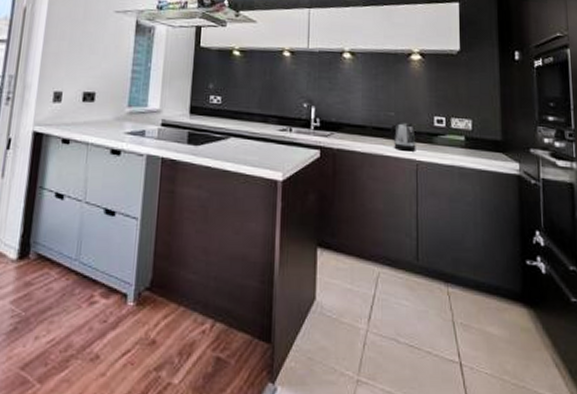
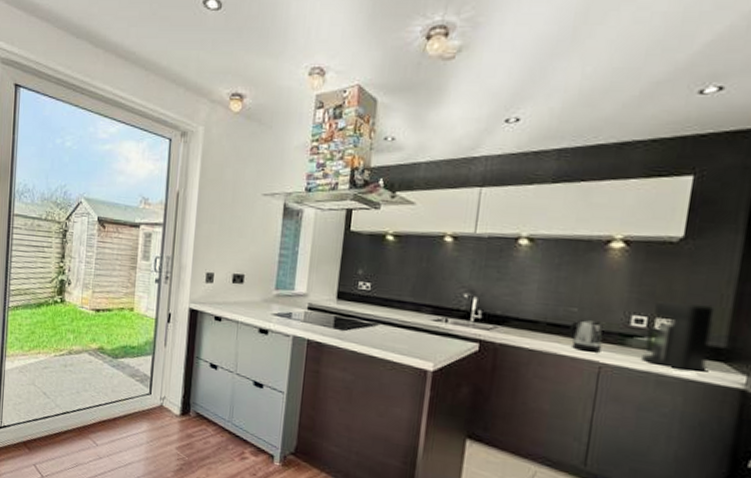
coffee maker: none [446,103,492,164] -> present [641,301,715,373]

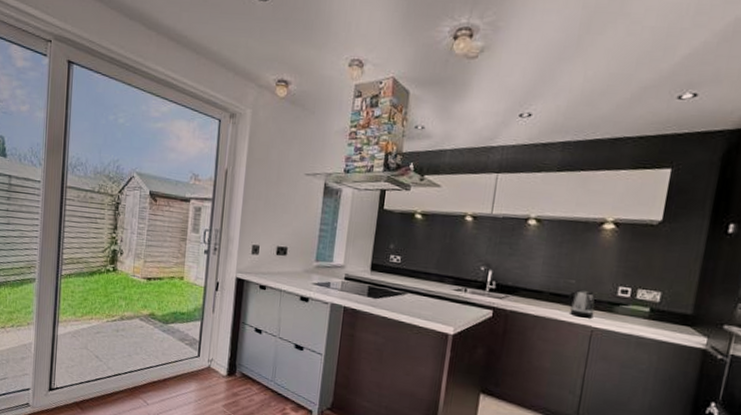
coffee maker: present [641,301,715,373] -> none [625,275,685,335]

